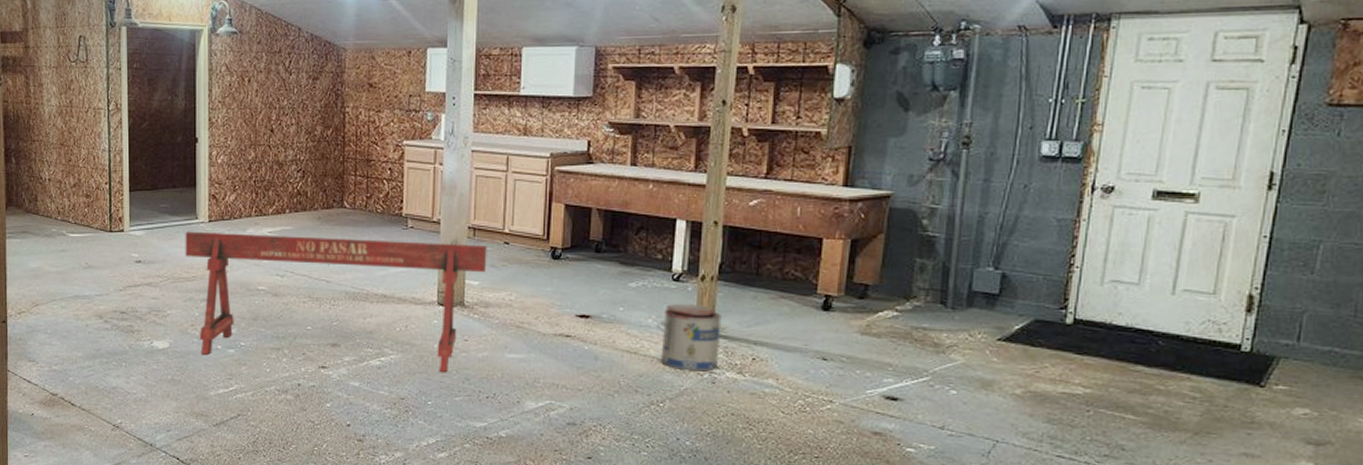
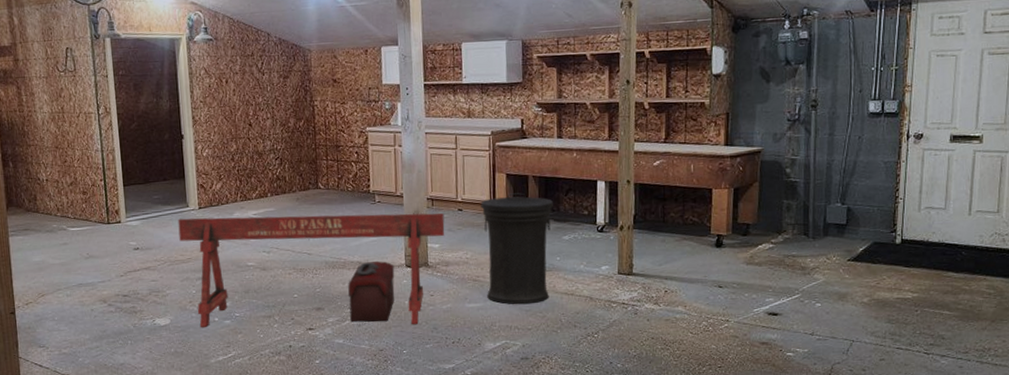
toolbox: none [369,296,424,367] -> present [348,261,395,322]
trash can: none [531,227,621,361] -> present [480,193,554,305]
paint can: present [657,304,726,372] -> none [588,250,643,306]

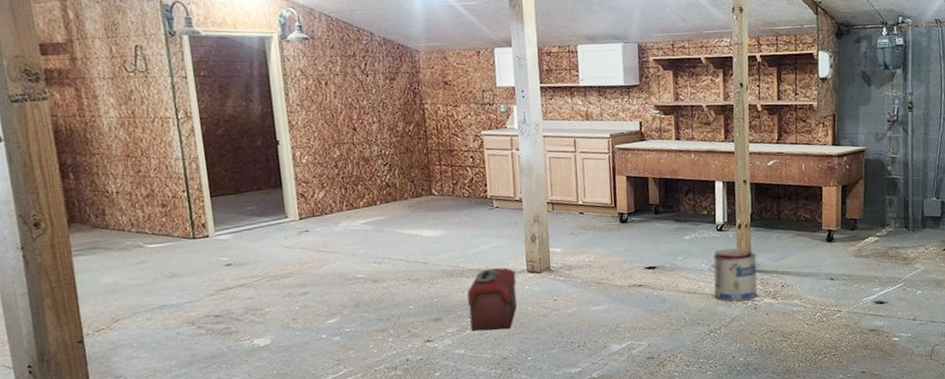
sawhorse: present [178,213,445,327] -> none [275,216,567,346]
trash can: present [480,193,554,305] -> none [602,194,675,305]
paint can: none [588,250,643,306] -> present [709,248,761,302]

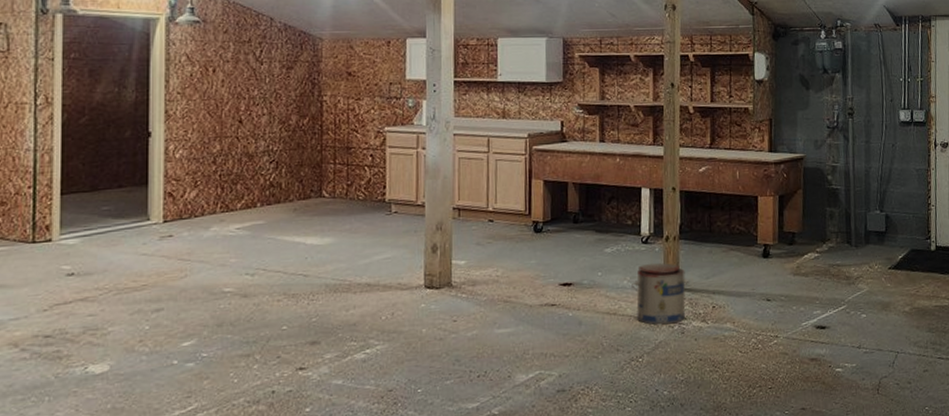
toolbox: present [467,267,517,331] -> none [353,282,411,358]

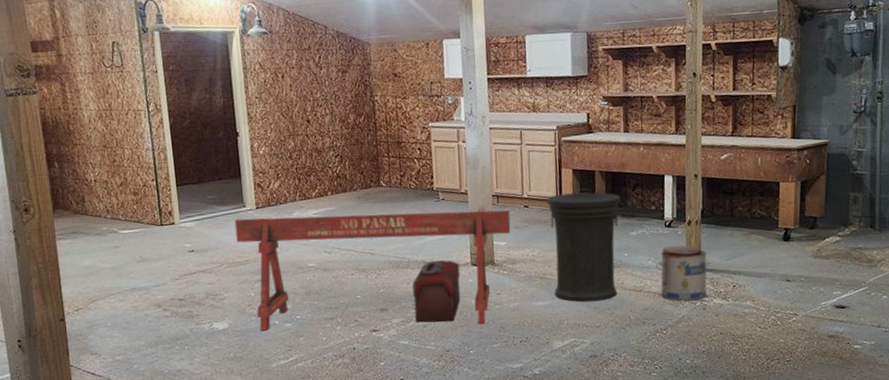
sawhorse: none [133,224,473,374] -> present [234,210,511,331]
toolbox: none [353,282,411,358] -> present [412,260,461,323]
trash can: none [514,201,596,328] -> present [547,188,622,302]

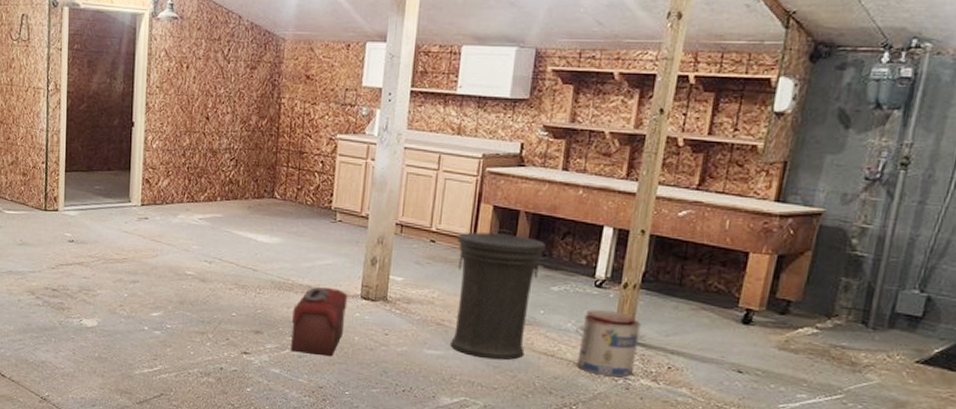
sawhorse: present [234,210,511,331] -> none [117,214,413,364]

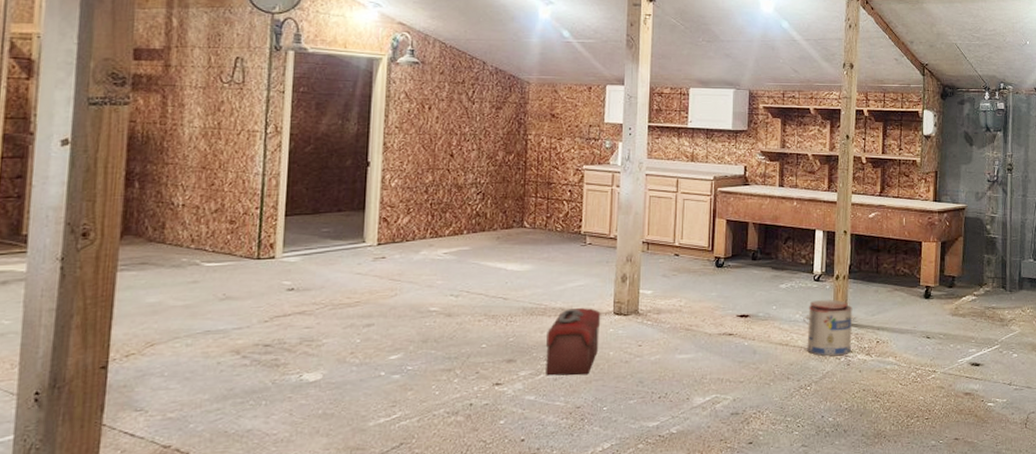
trash can: present [450,229,547,360] -> none [698,239,773,356]

